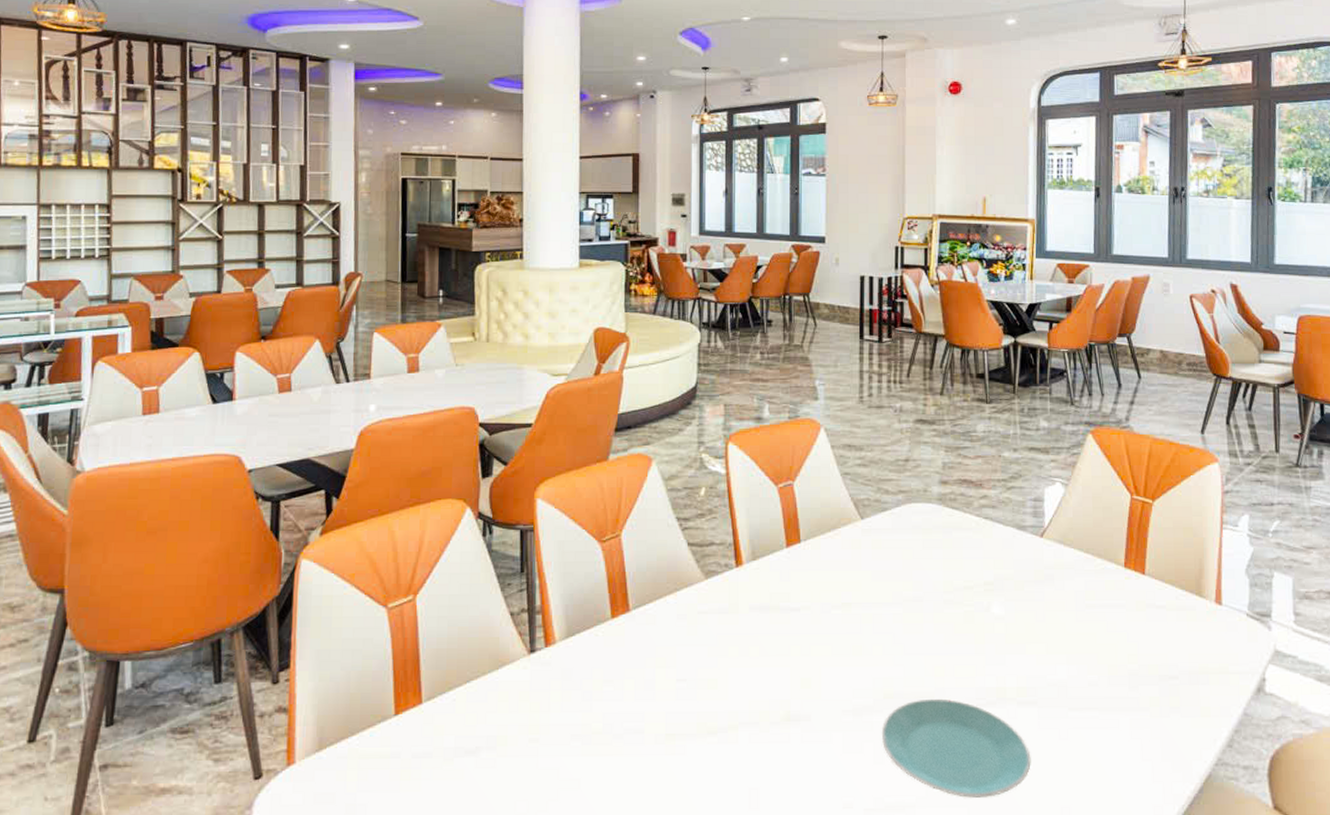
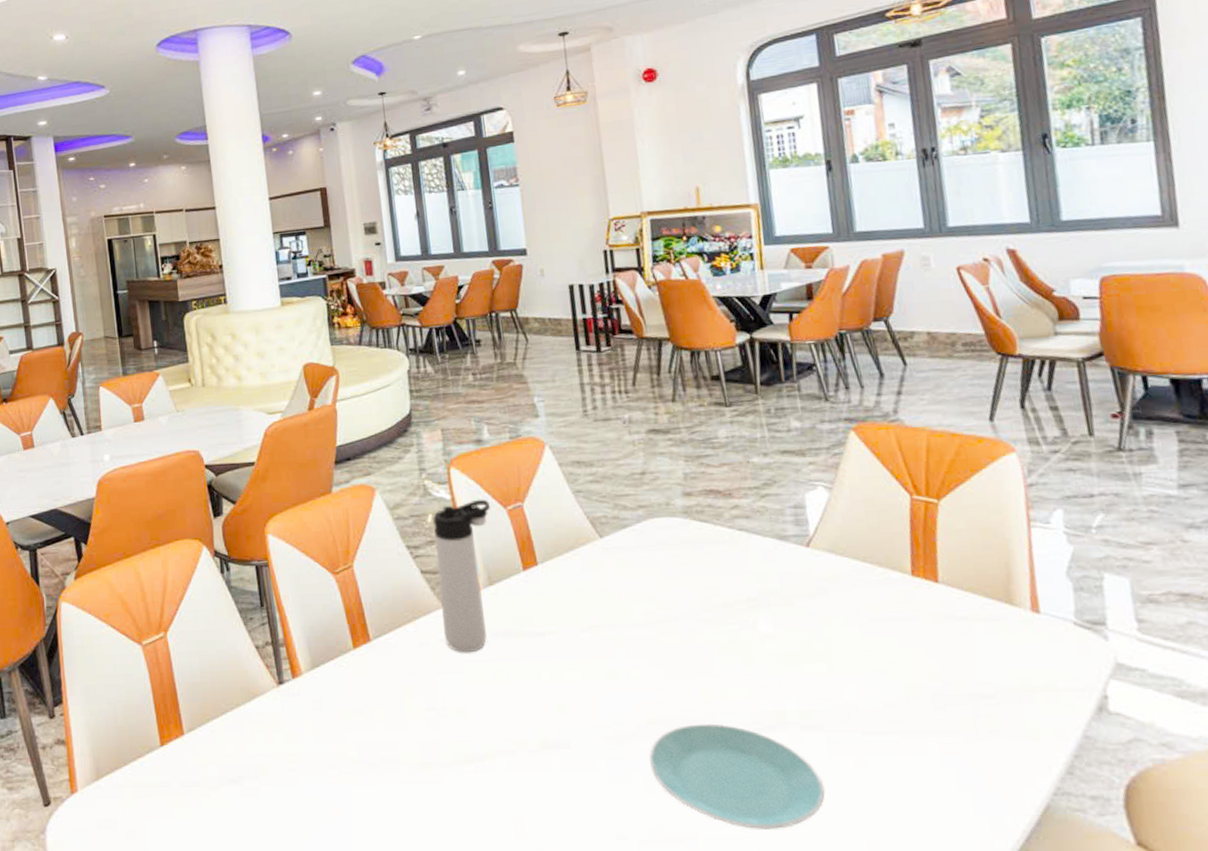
thermos bottle: none [703,475,762,626] -> present [433,499,490,653]

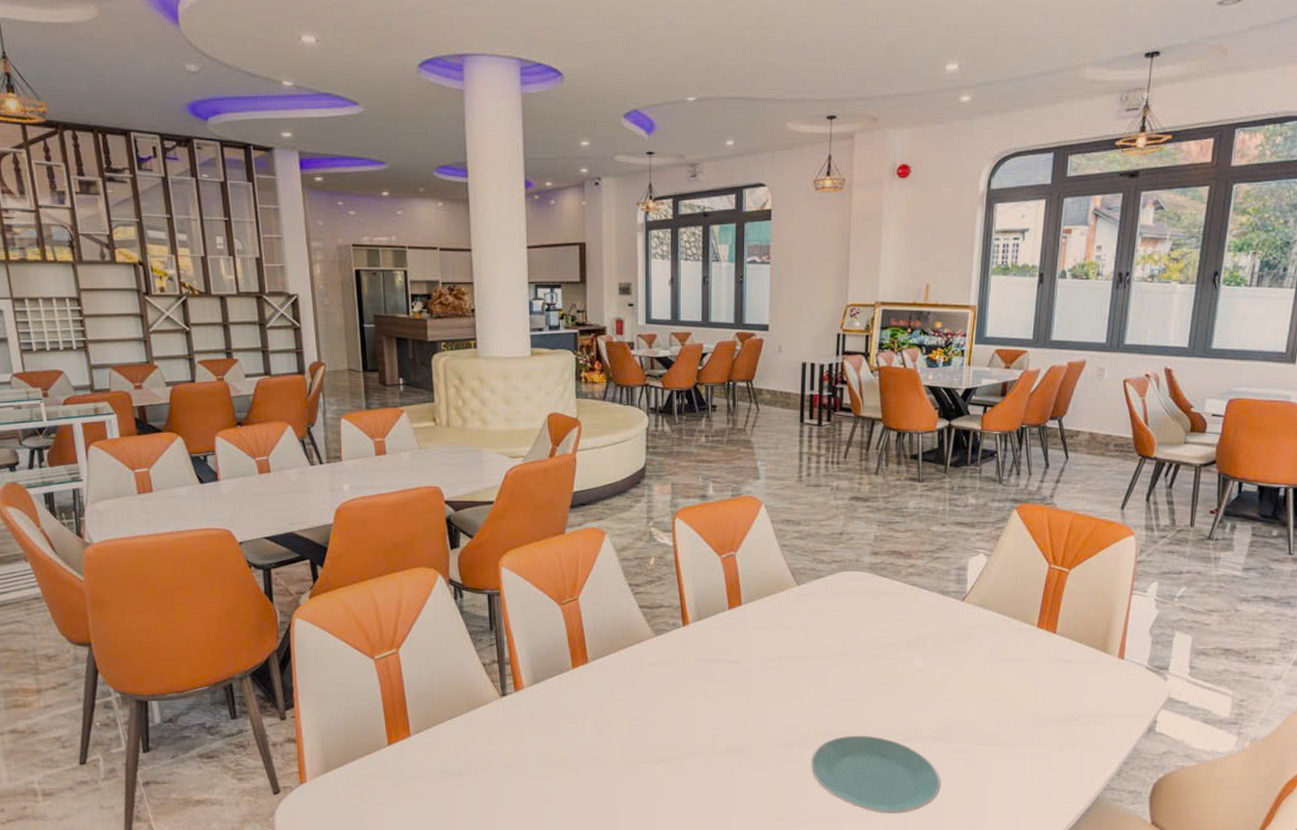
thermos bottle: present [433,499,490,653] -> none [653,547,707,675]

